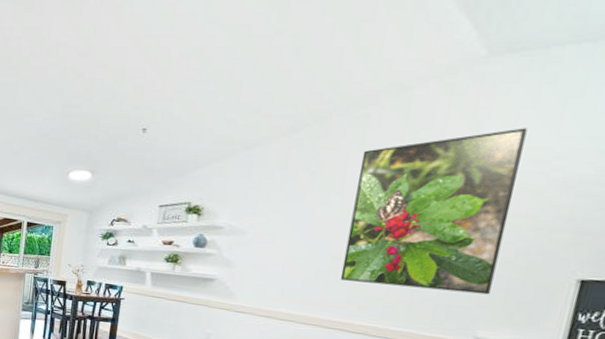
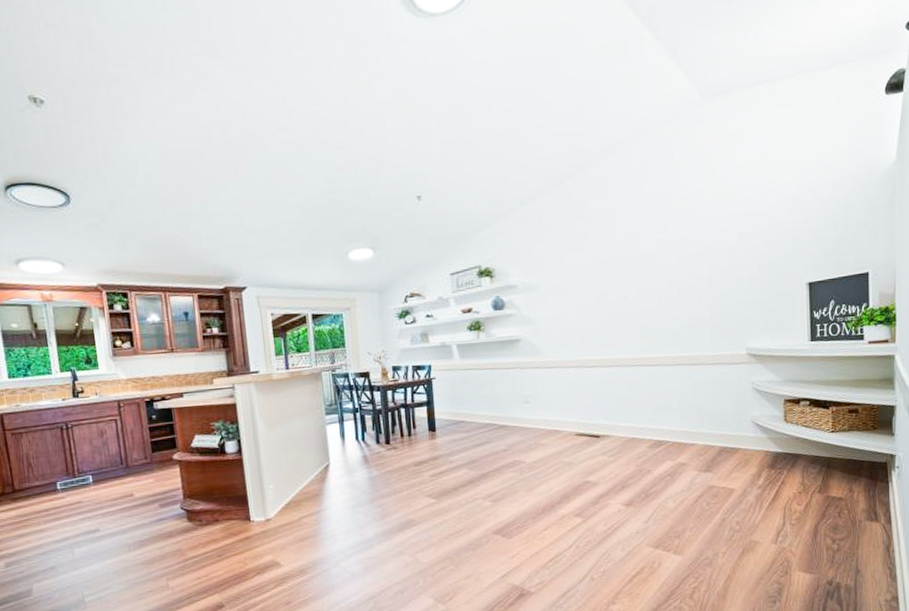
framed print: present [340,128,528,295] -> none [623,159,748,318]

